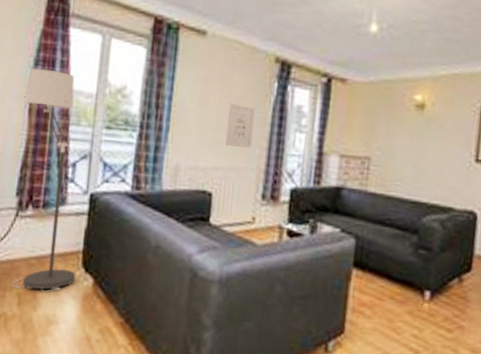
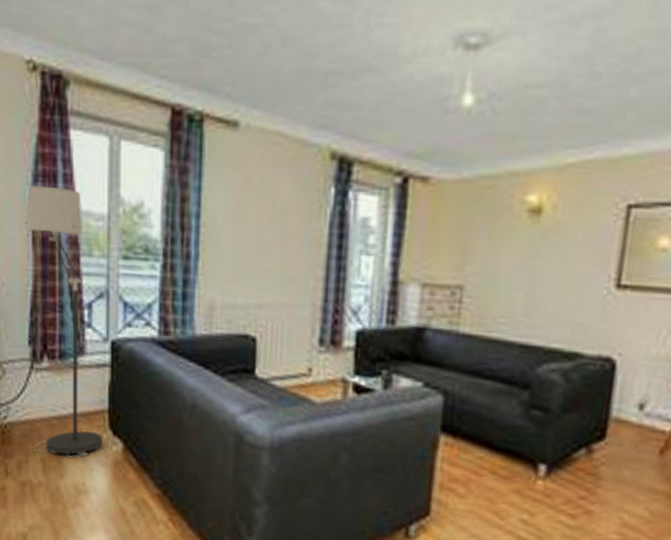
wall art: present [225,103,255,148] -> none [270,219,306,279]

